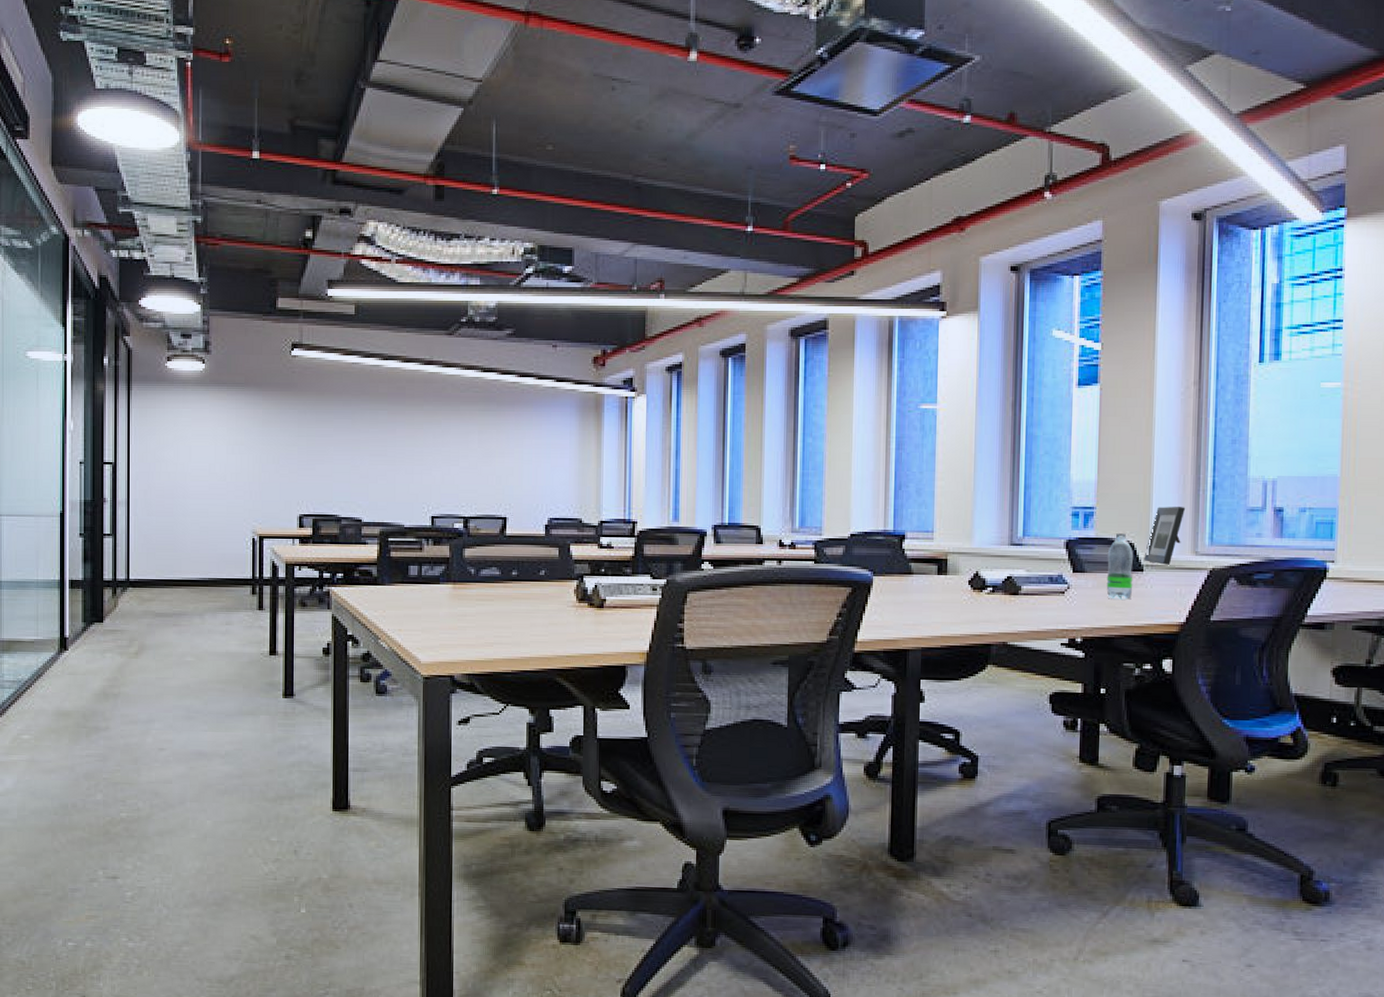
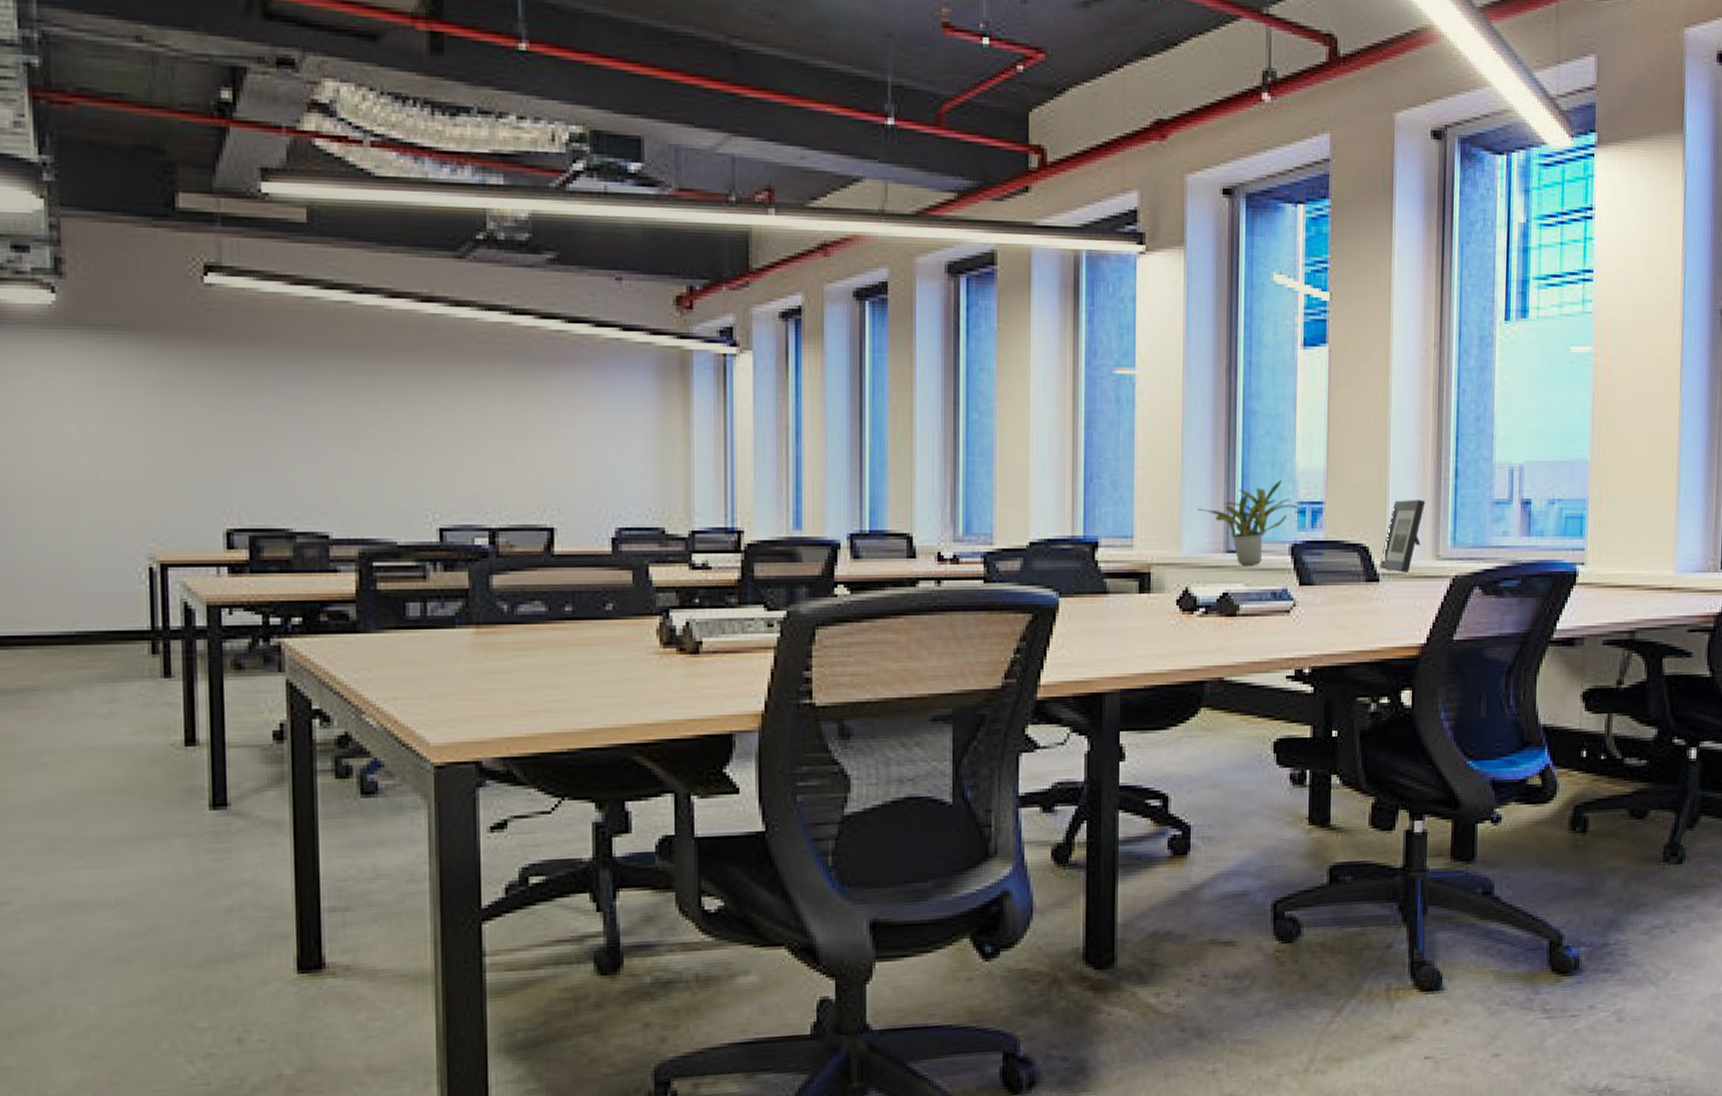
potted plant: none [986,490,1072,556] -> present [1196,480,1298,565]
bottle: present [1106,533,1134,601] -> none [1337,534,1369,619]

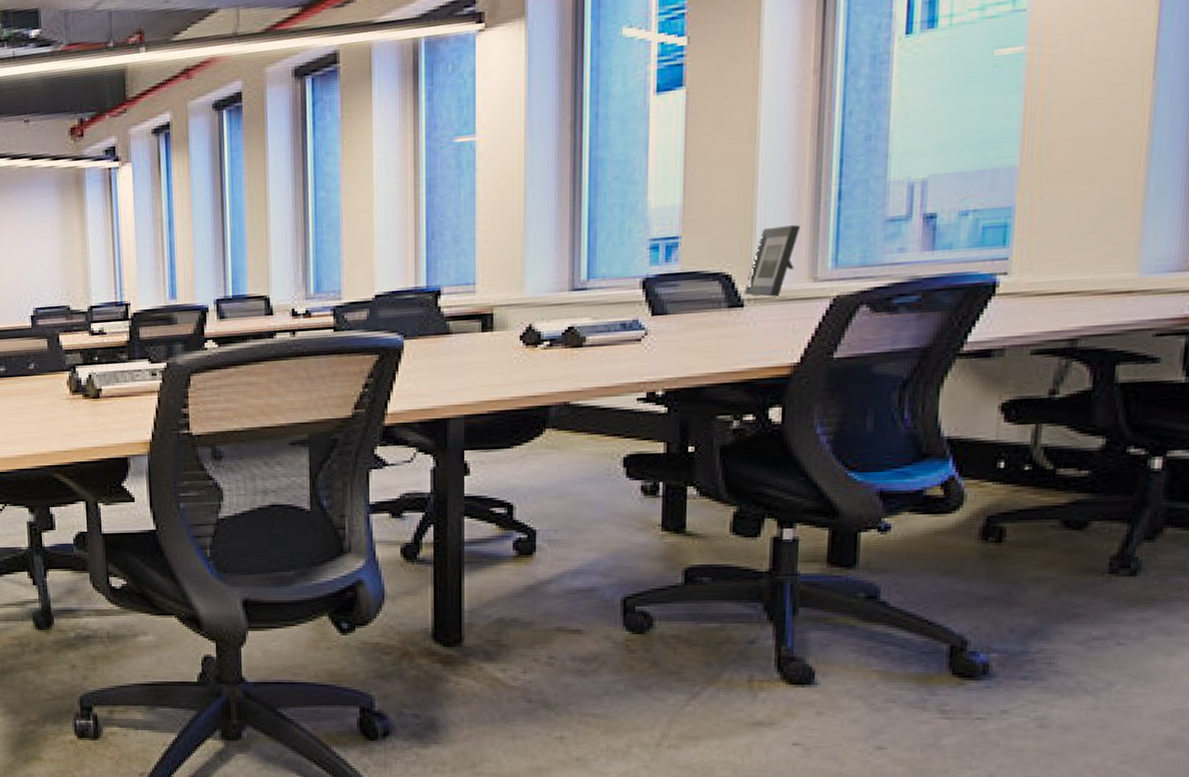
potted plant: present [1196,480,1298,565] -> none [540,220,650,301]

